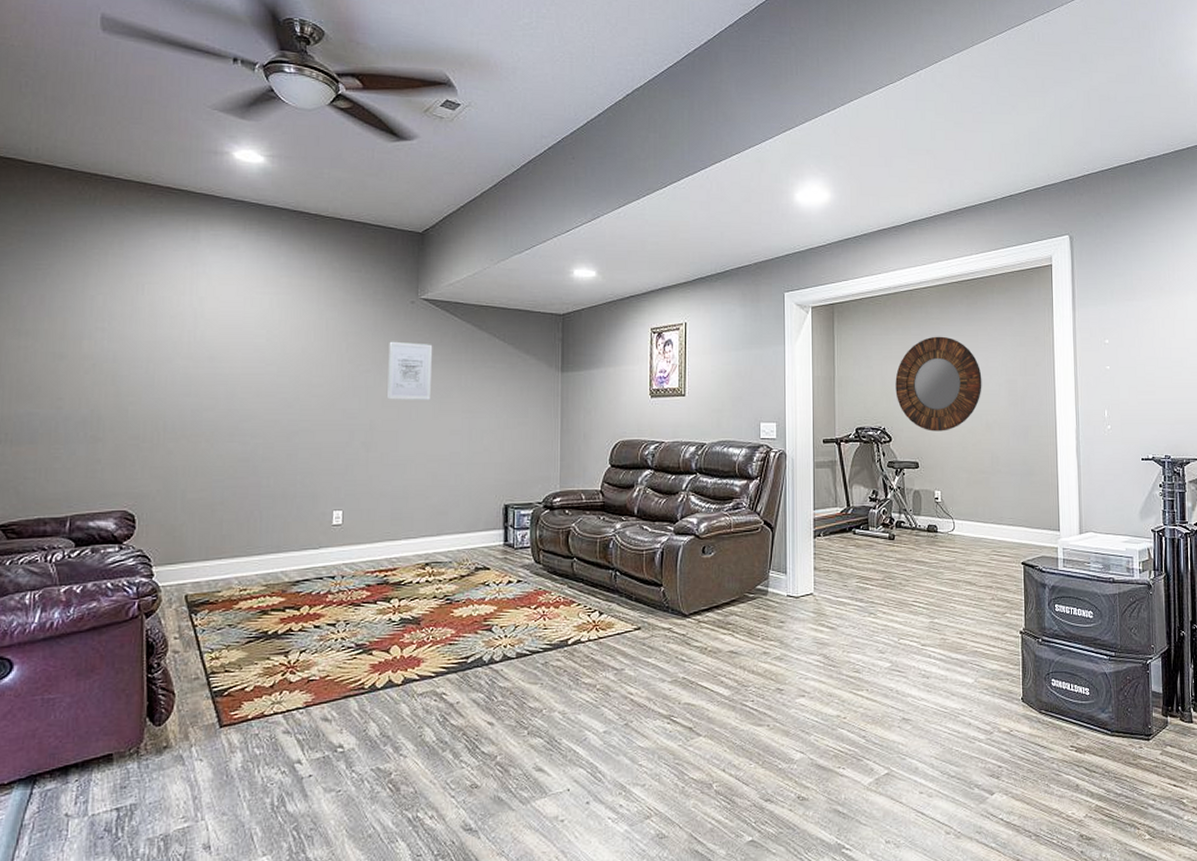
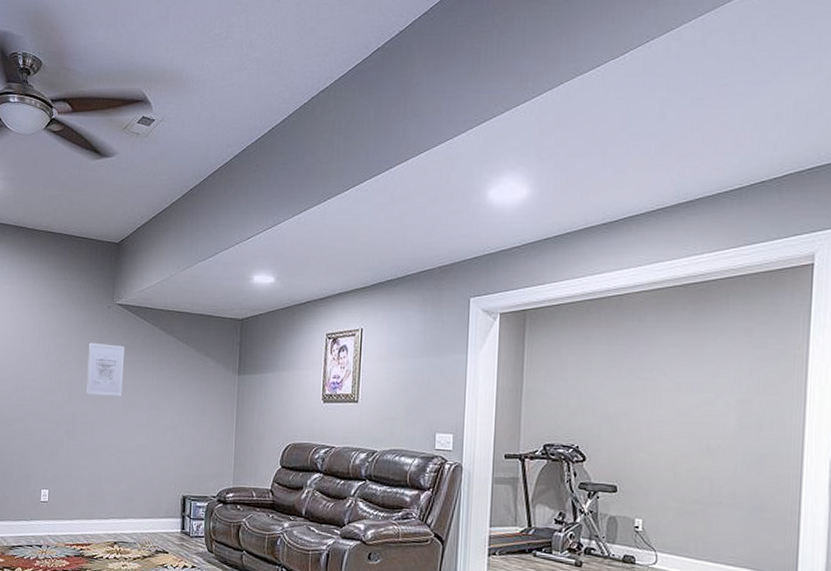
home mirror: present [895,336,982,432] -> none [594,347,706,454]

